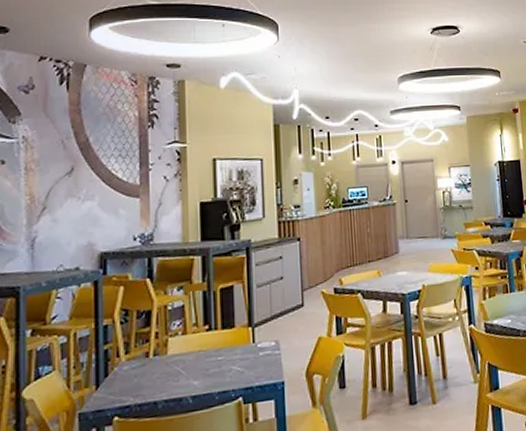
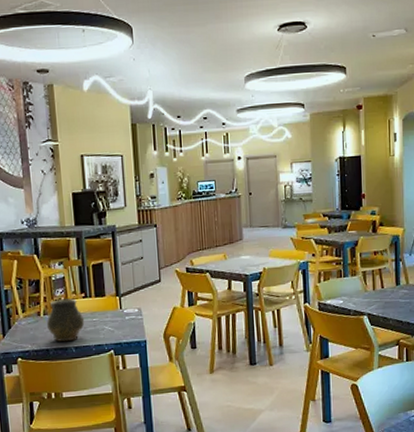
vase: none [156,332,207,391] -> present [46,298,85,342]

